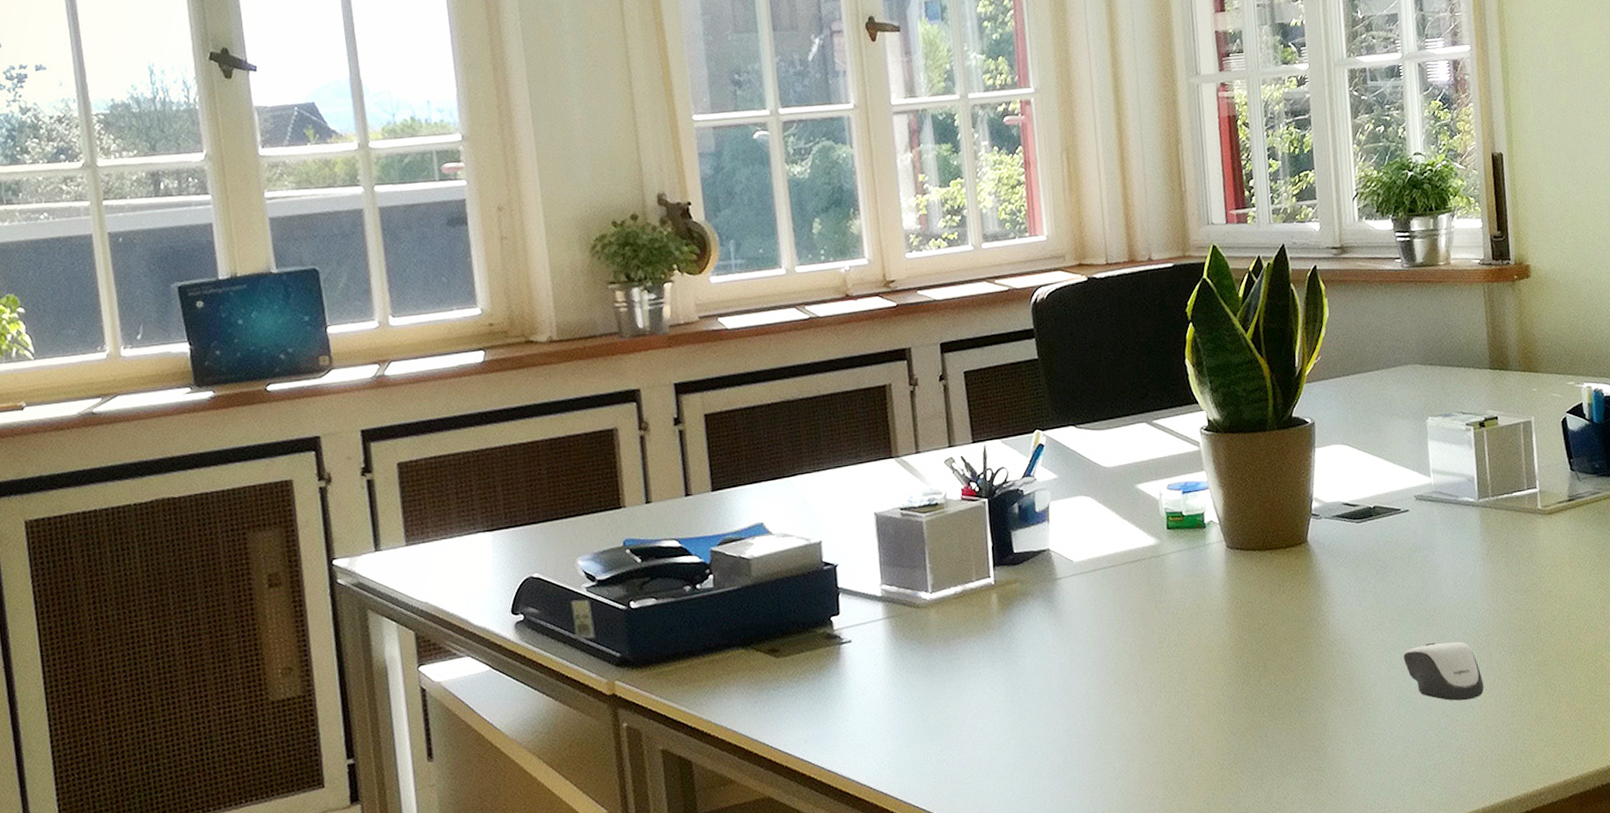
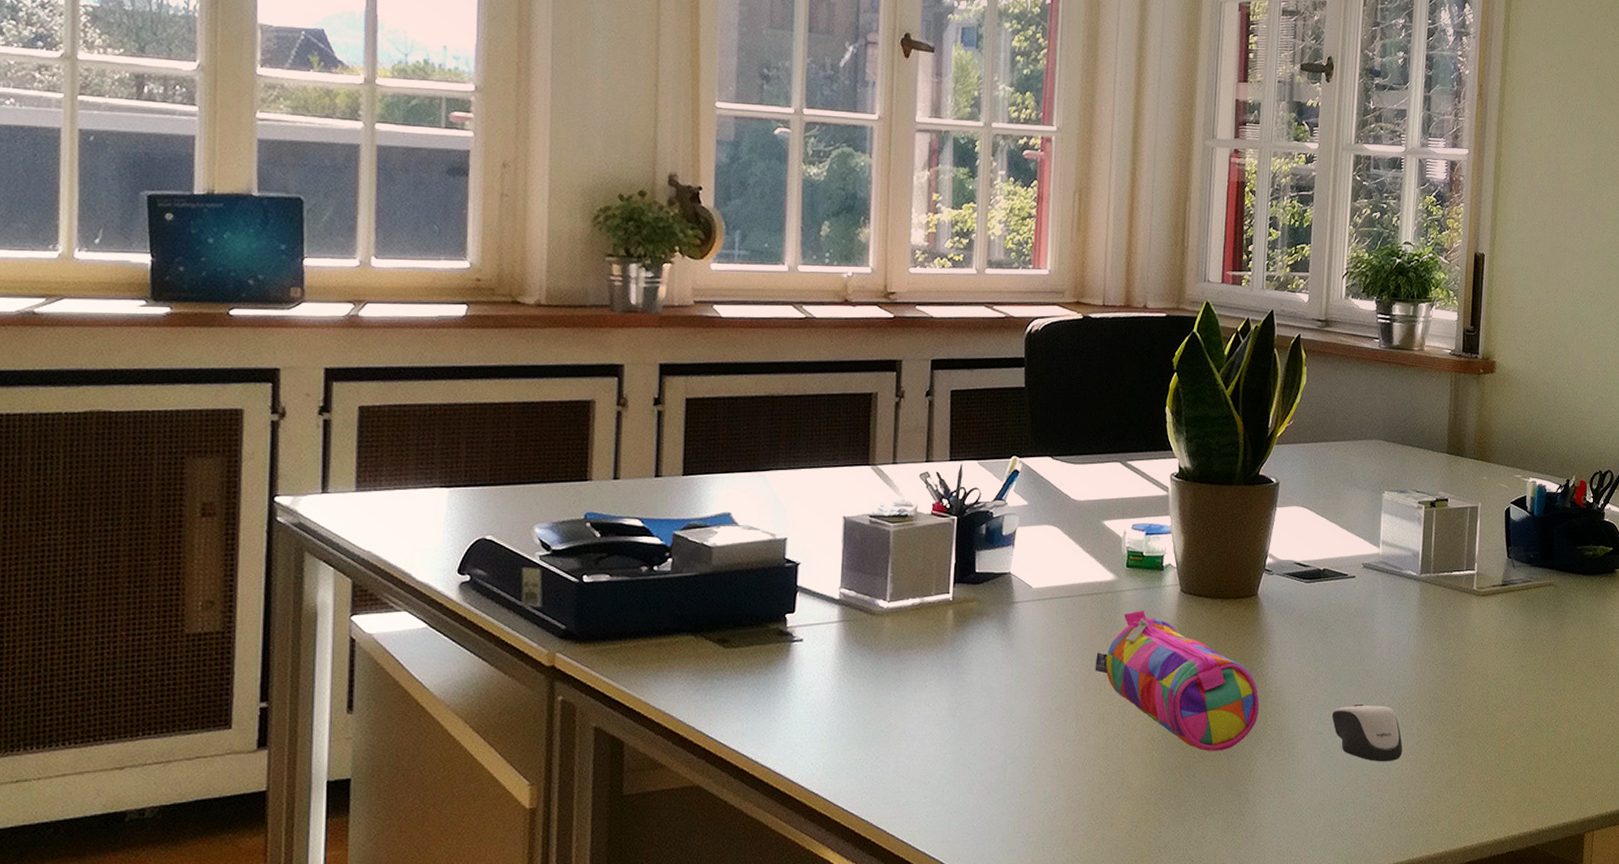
pencil case: none [1148,572,1326,709] -> present [1095,611,1259,751]

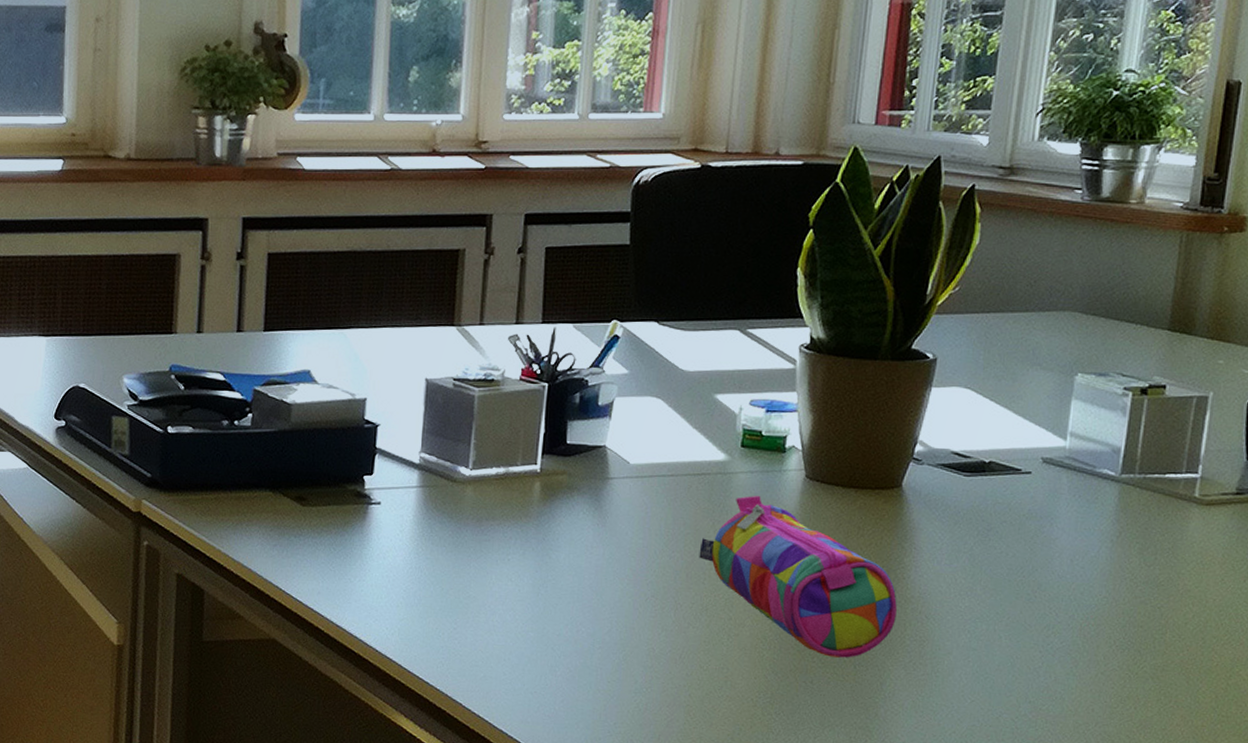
computer mouse: present [1331,705,1403,762] -> none [989,621,1083,691]

